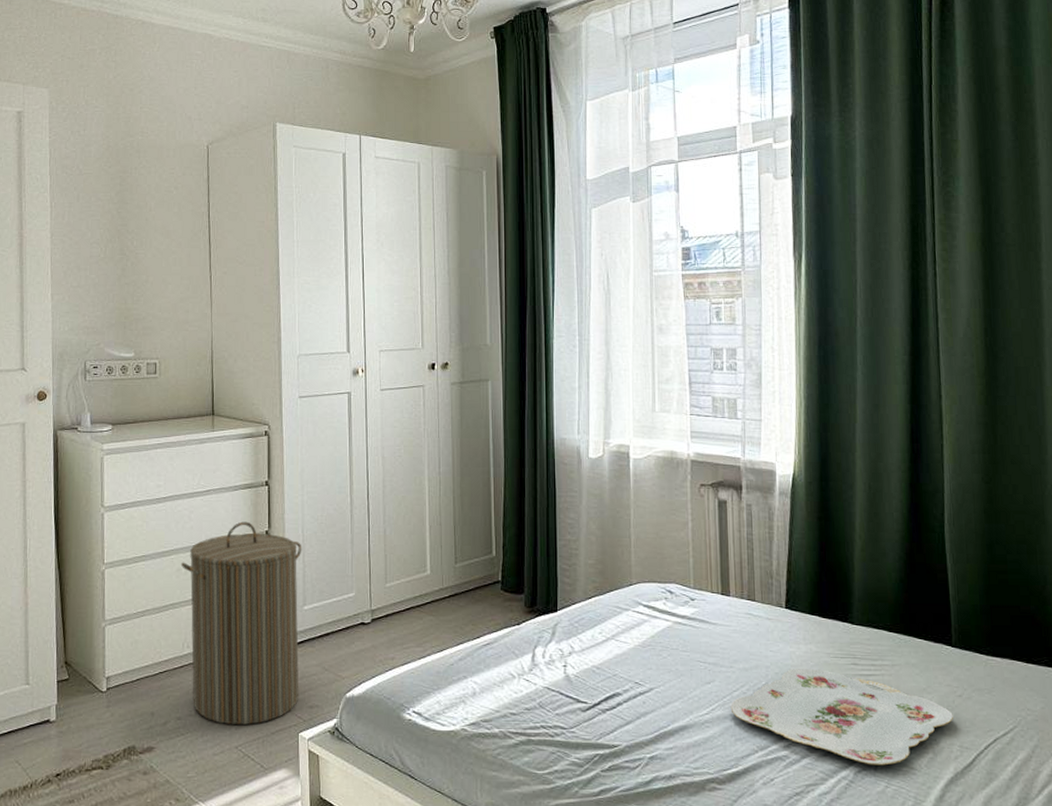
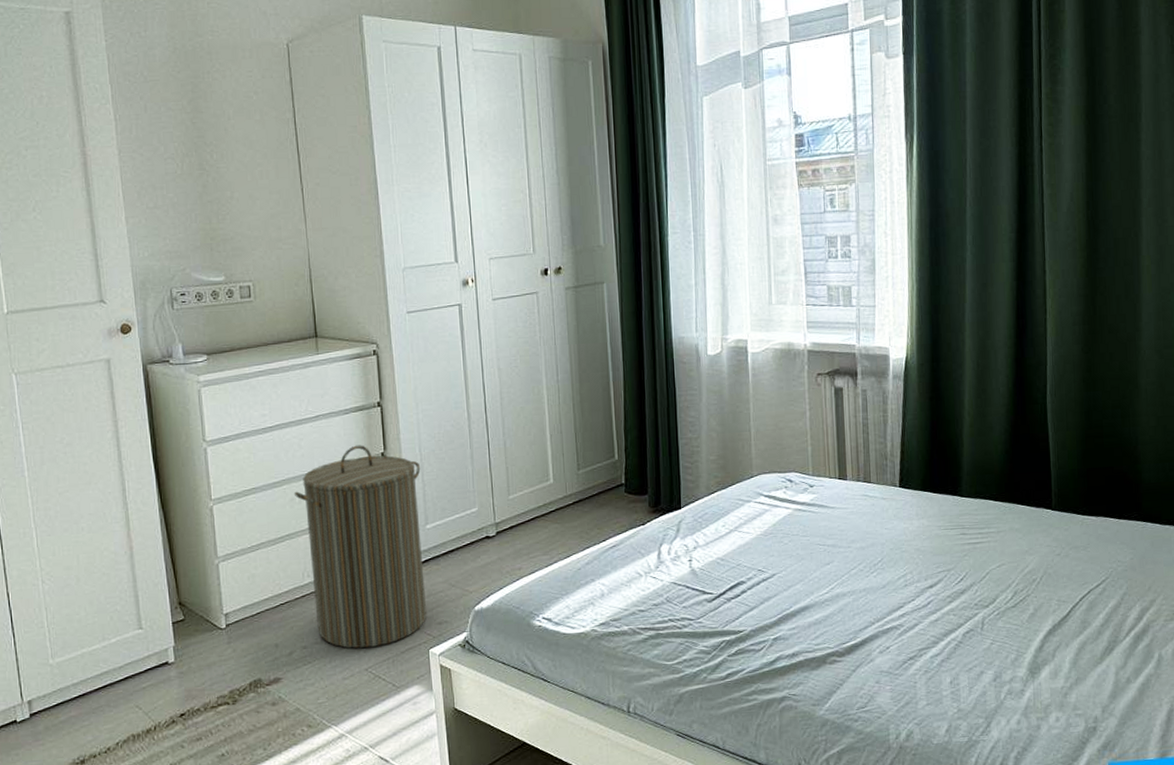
serving tray: present [730,668,953,766] -> none [848,541,1052,626]

